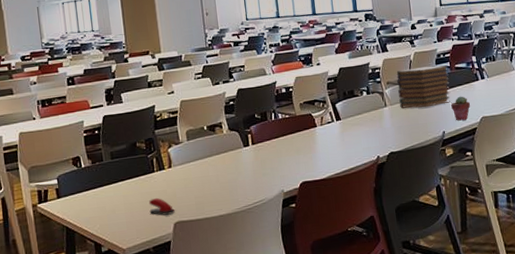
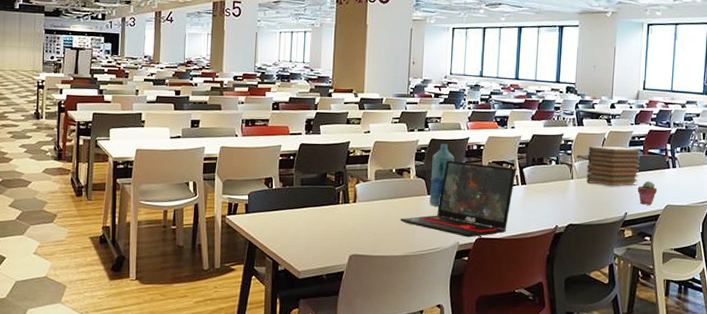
stapler: present [149,197,175,216] -> none [328,228,352,247]
laptop: none [220,105,330,184] -> present [400,161,516,238]
bottle: none [242,91,265,158] -> present [429,143,455,207]

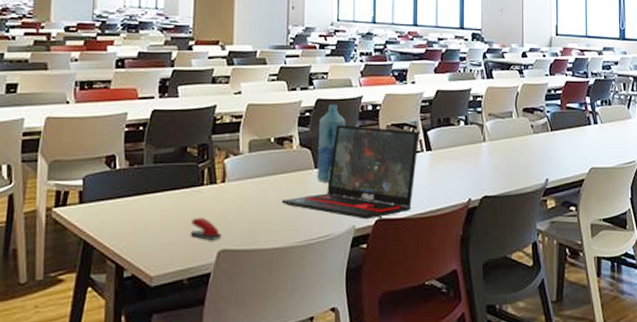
stapler: none [328,228,352,247] -> present [190,217,221,240]
book stack: present [586,146,642,187] -> none [500,101,560,149]
potted succulent: present [638,181,657,205] -> none [558,140,579,169]

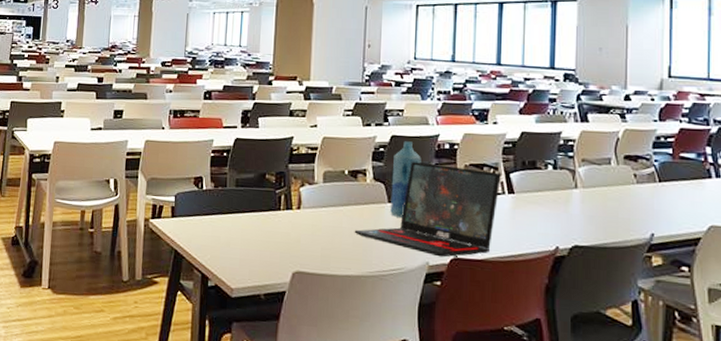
stapler: present [190,217,221,240] -> none [267,239,296,262]

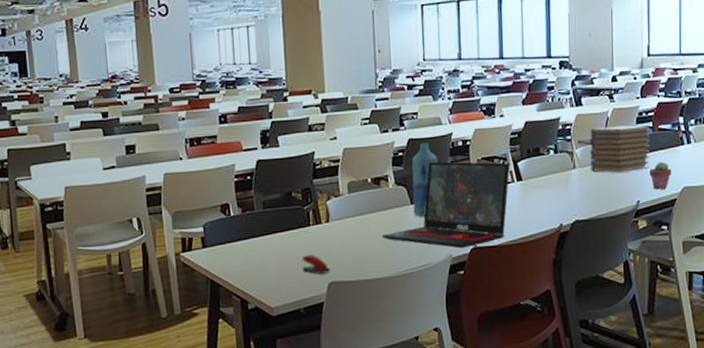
stapler: none [267,239,296,262] -> present [302,254,330,274]
book stack: none [596,148,671,200] -> present [590,125,651,173]
potted succulent: none [668,193,695,225] -> present [650,161,671,190]

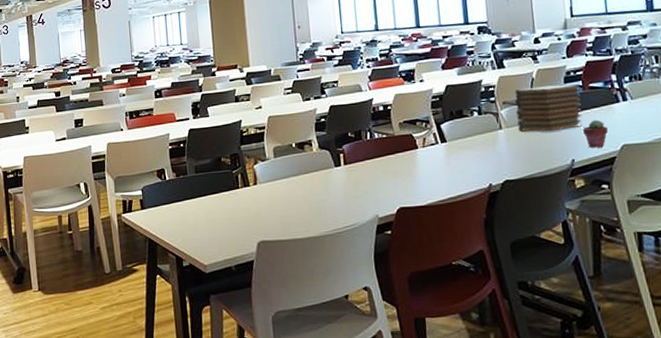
stapler: present [302,254,330,274] -> none [232,214,259,234]
laptop: present [382,161,510,249] -> none [308,125,433,209]
bottle: present [412,143,438,217] -> none [334,109,360,179]

